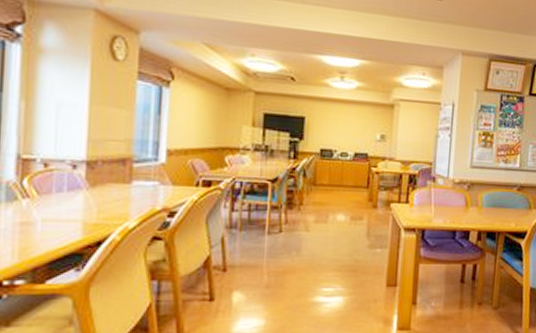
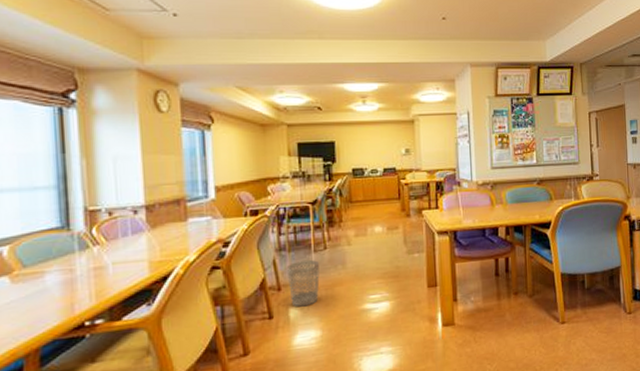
wastebasket: none [235,241,272,292] -> present [286,259,320,307]

